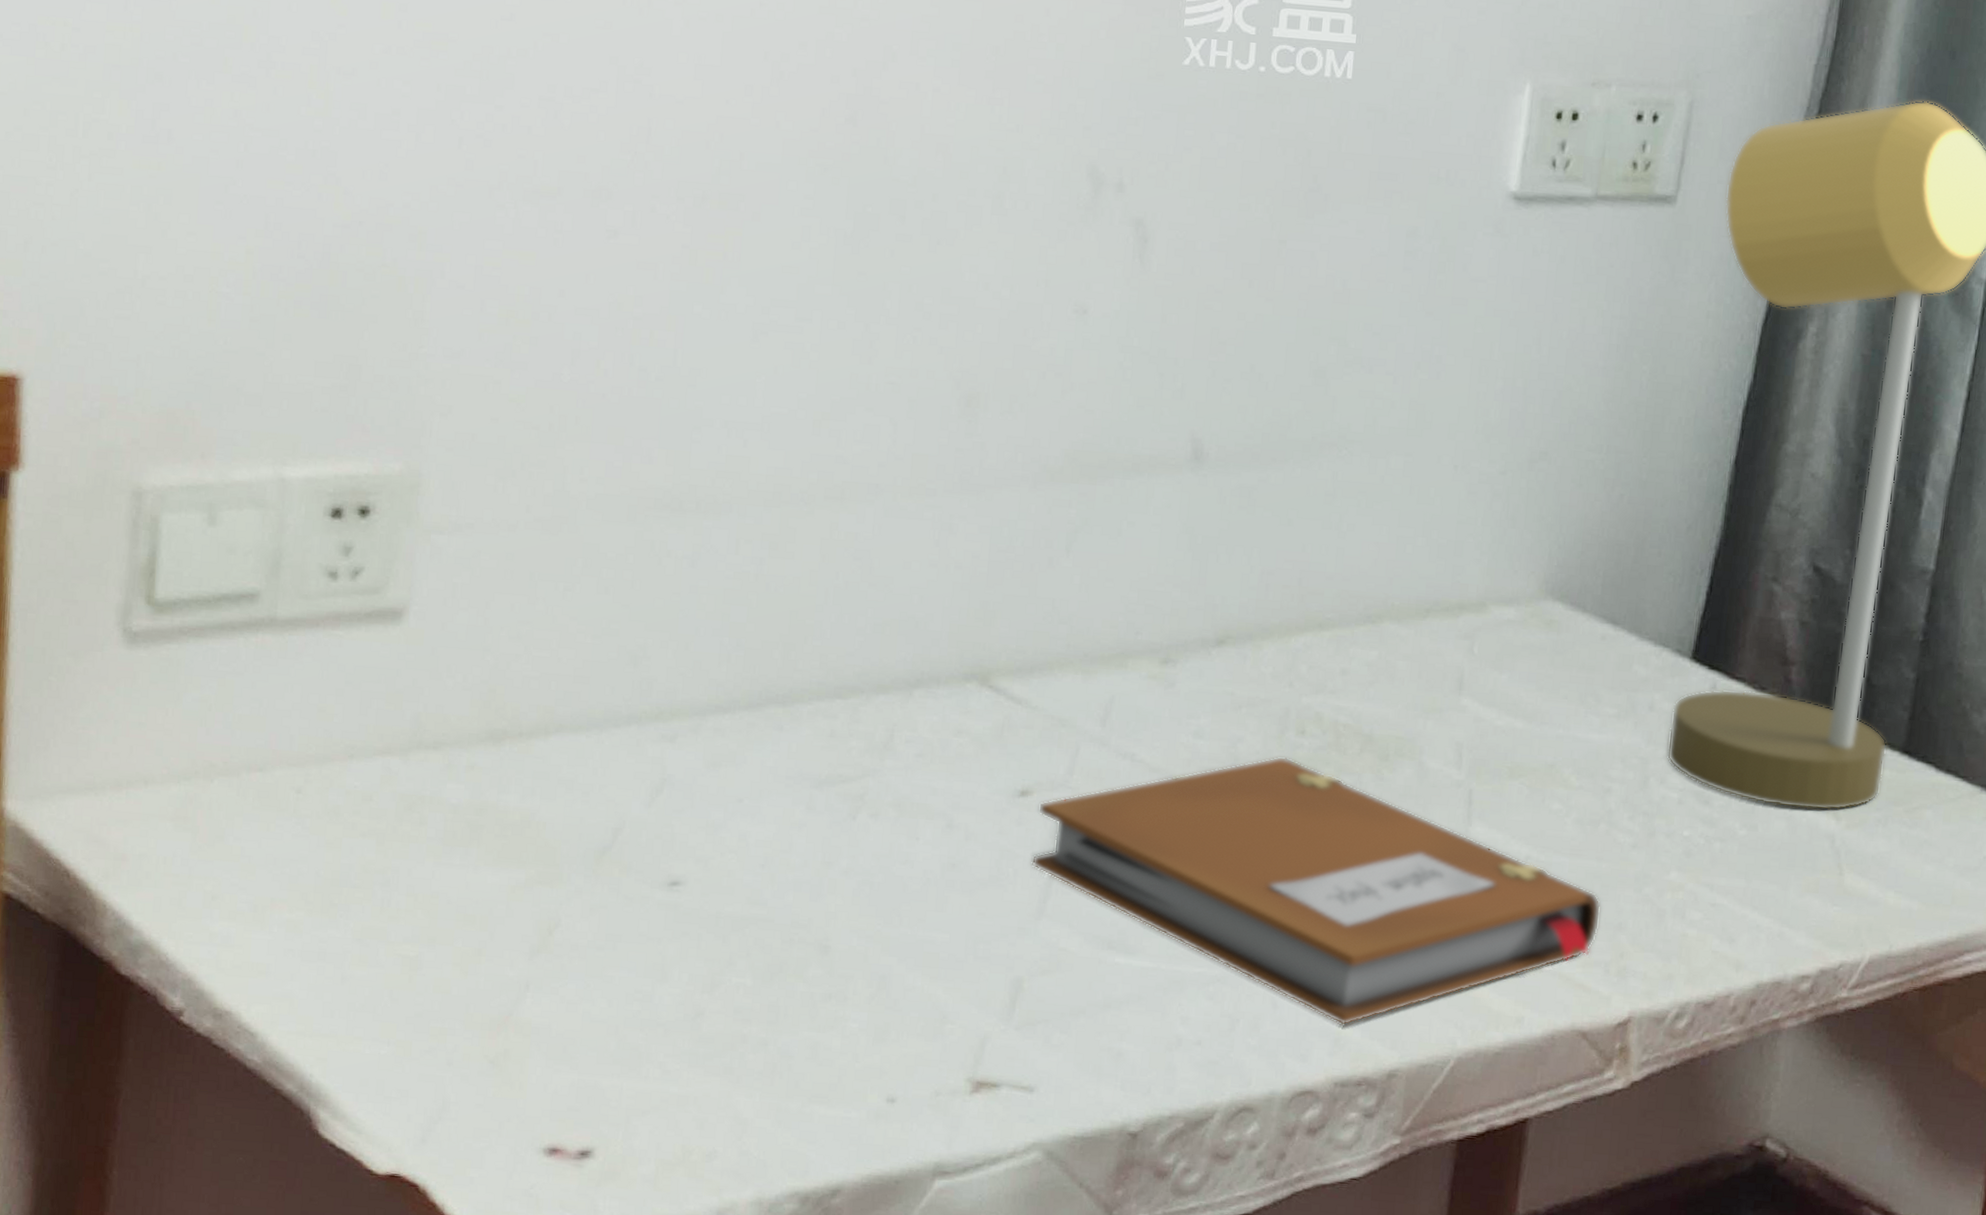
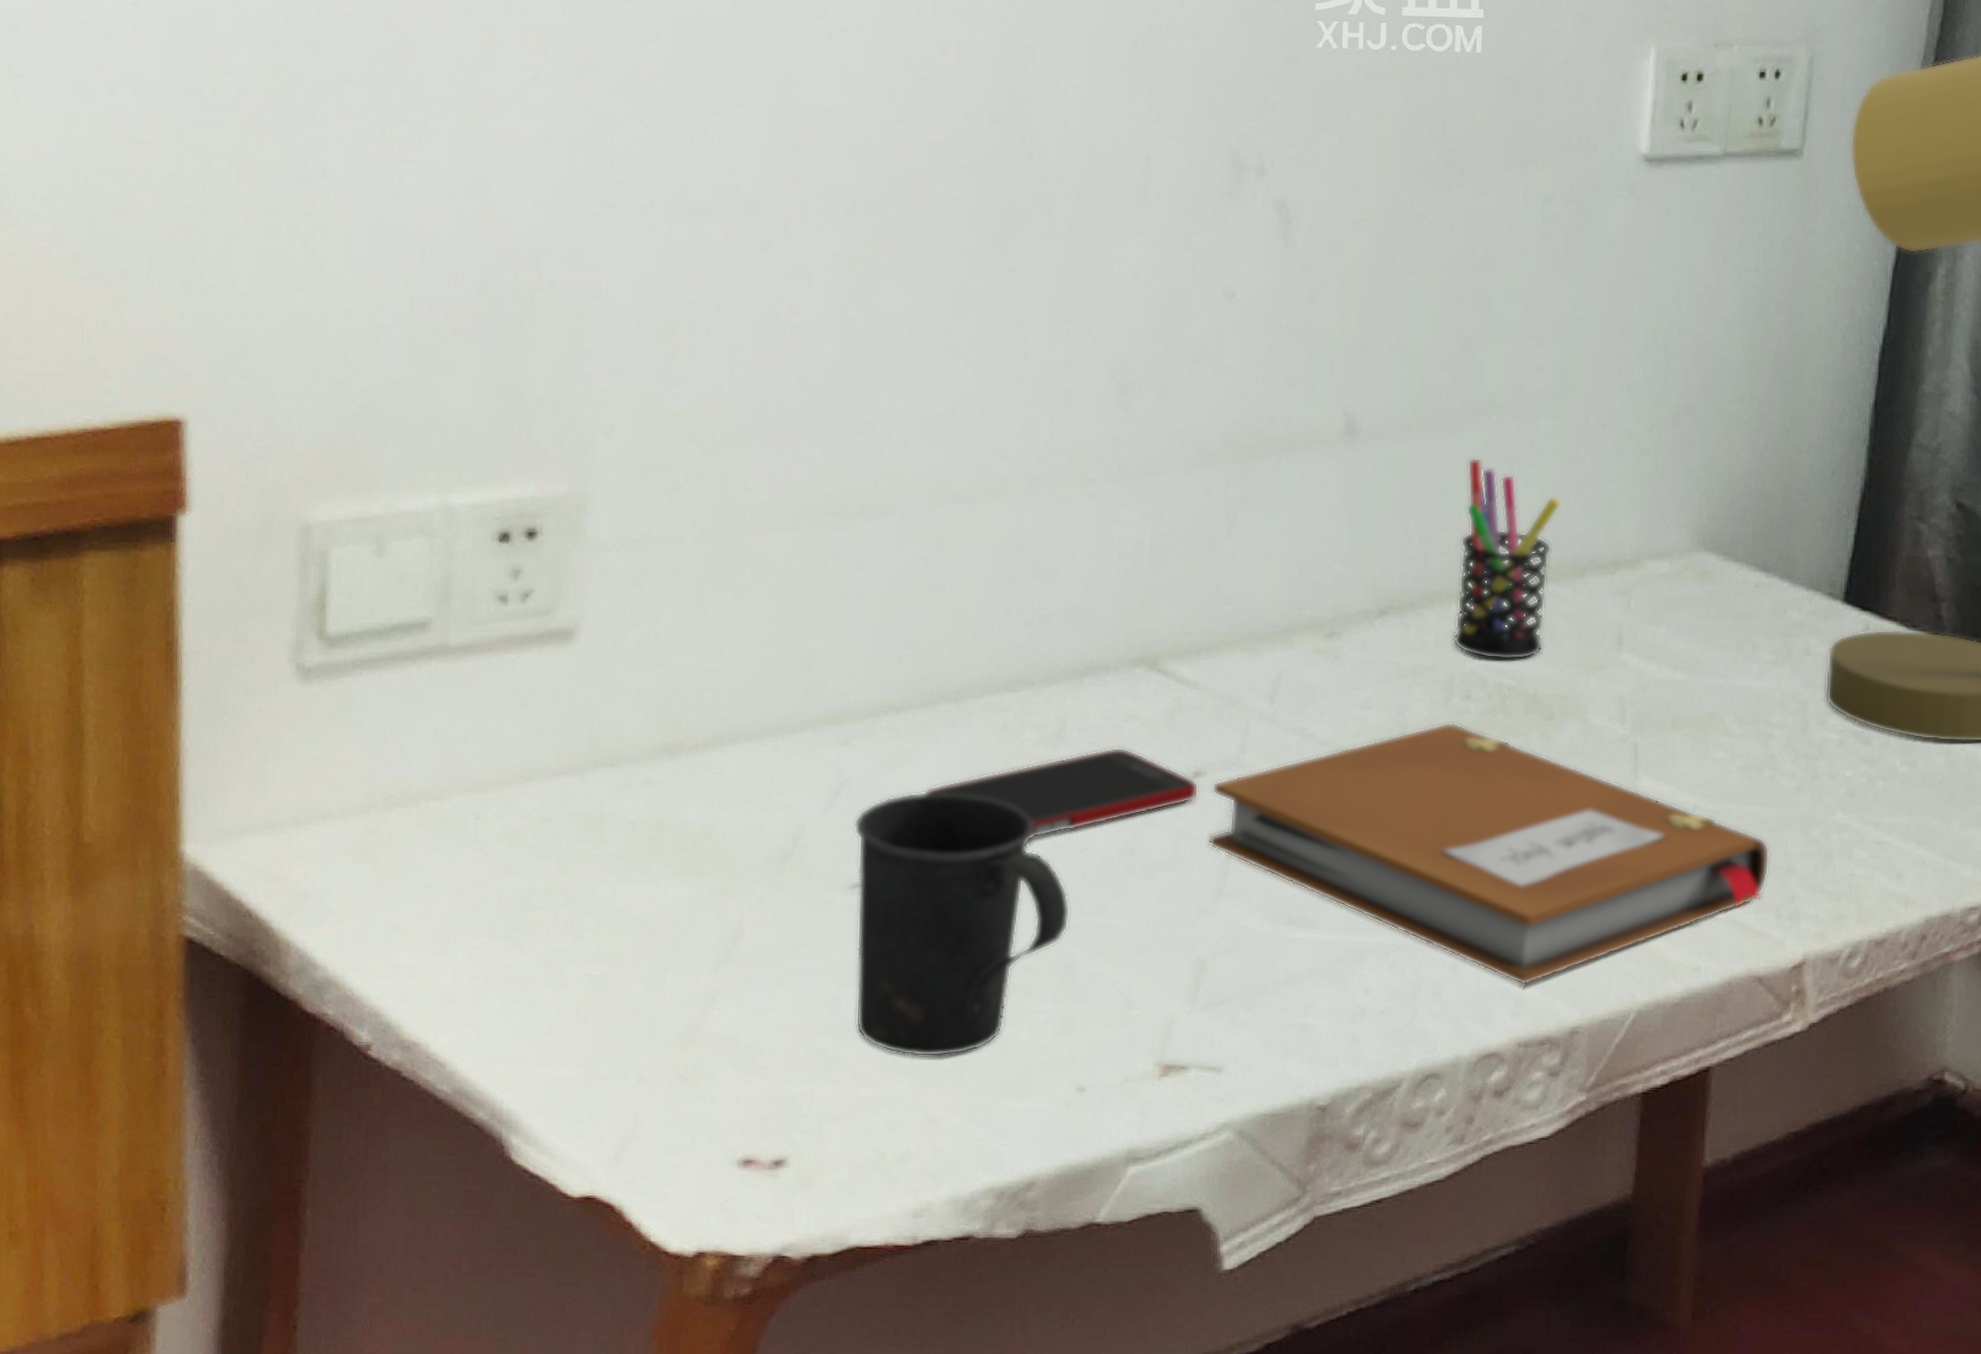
mug: none [667,793,889,1059] -> present [854,791,1070,1057]
cell phone: none [746,760,1025,849] -> present [923,747,1199,840]
pen holder: none [1290,490,1409,699] -> present [1452,457,1561,661]

